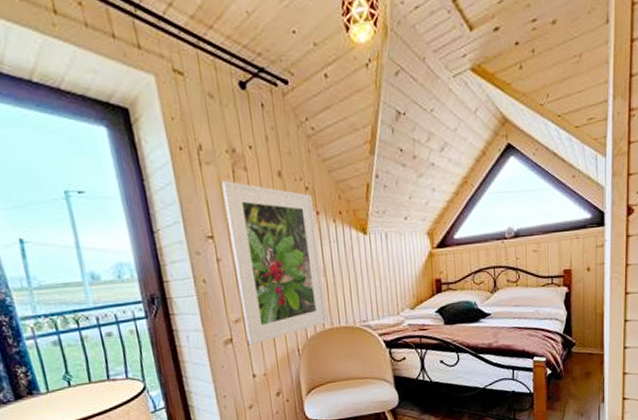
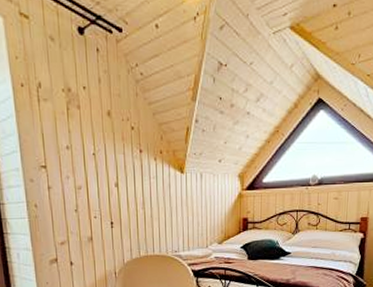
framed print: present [221,180,328,346] -> none [56,116,143,266]

